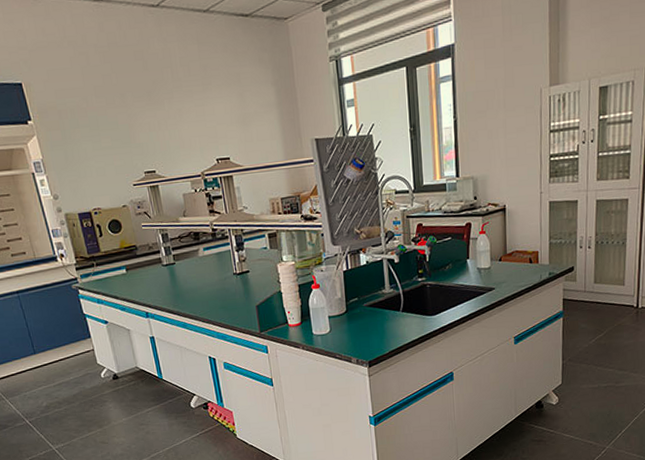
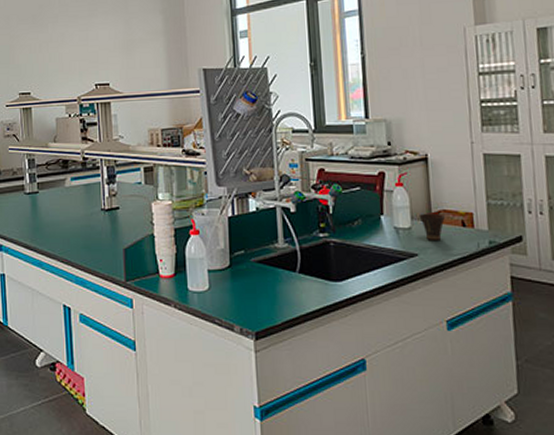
cup: none [497,254,518,276] -> present [419,213,446,240]

